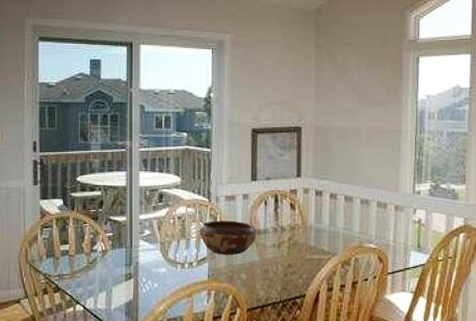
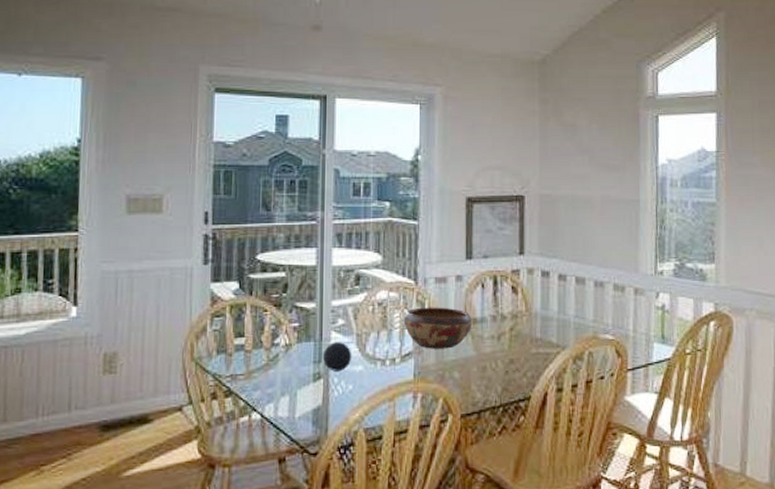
decorative ball: none [133,249,157,273] -> present [323,342,352,371]

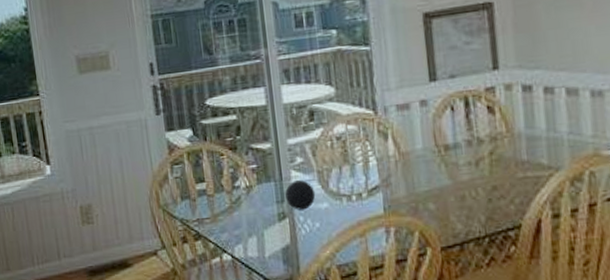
decorative bowl: present [403,307,473,349] -> none [365,135,445,181]

